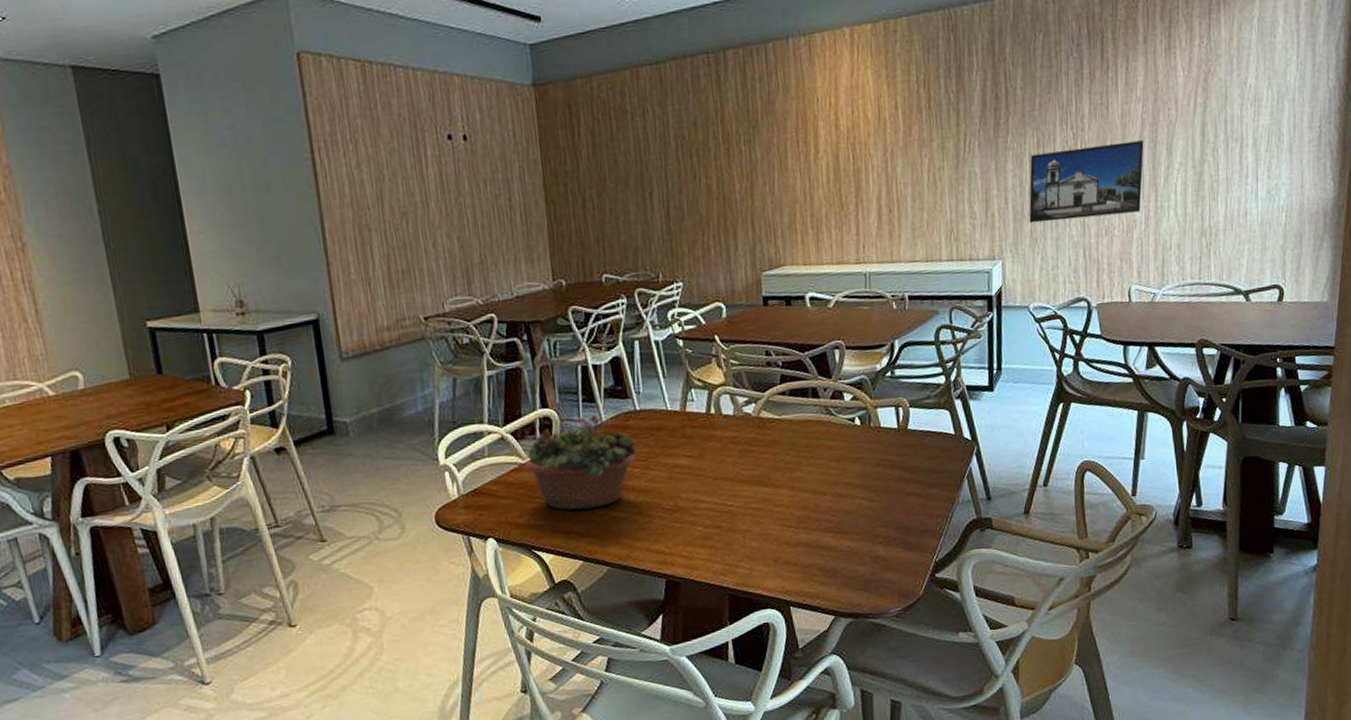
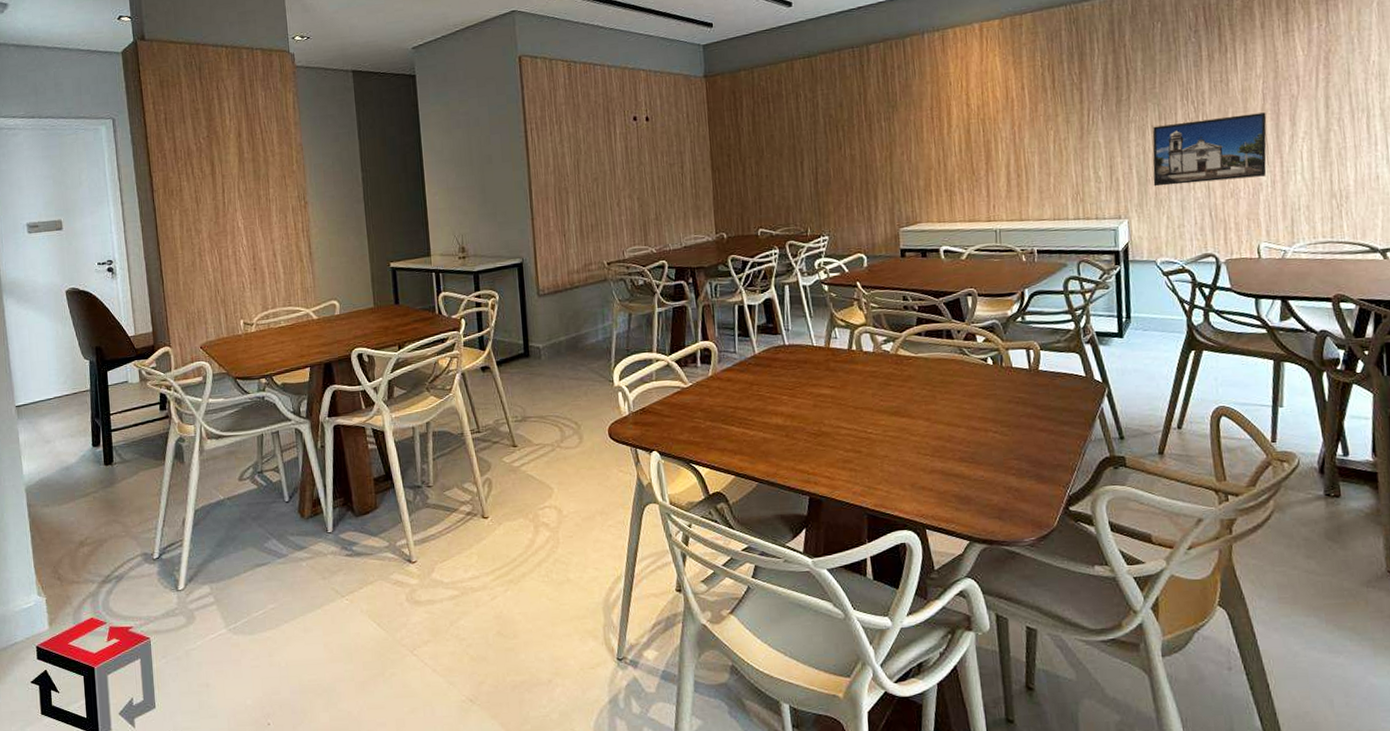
succulent planter: present [523,414,637,510] -> none [686,347,786,430]

